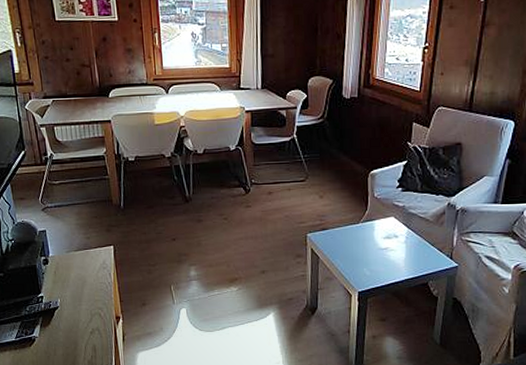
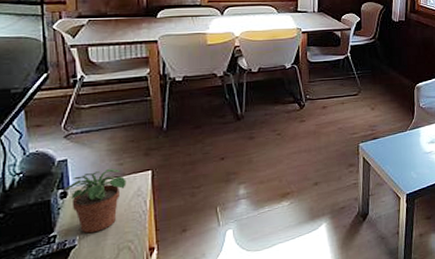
potted plant: none [45,241,94,298] -> present [64,168,127,234]

